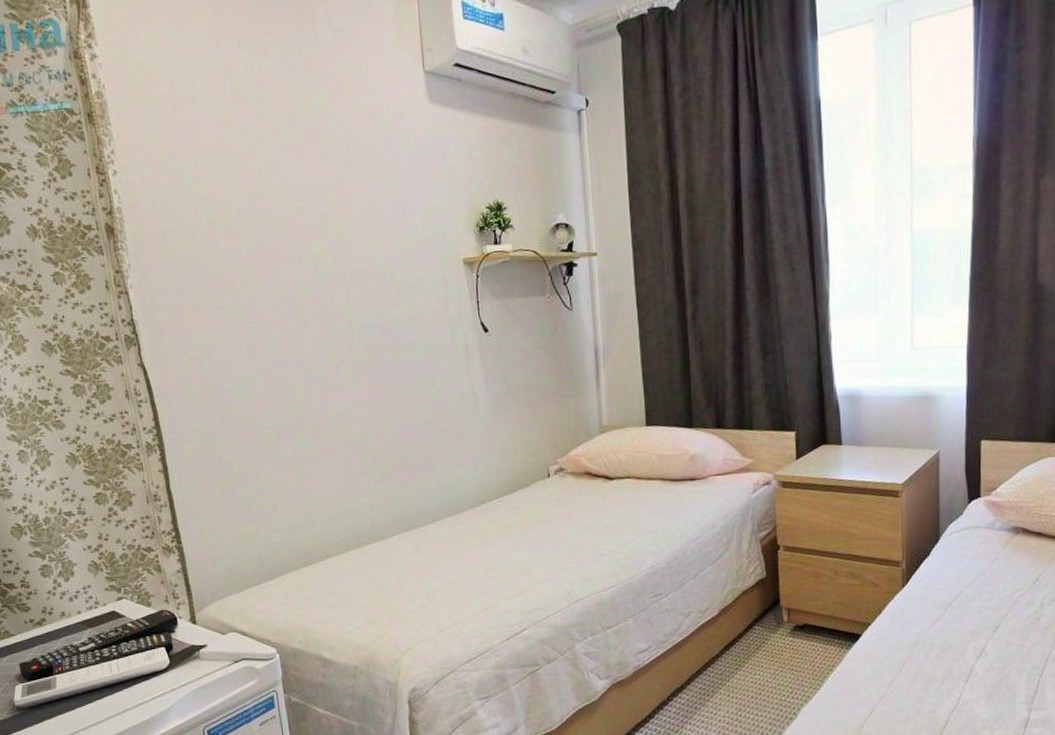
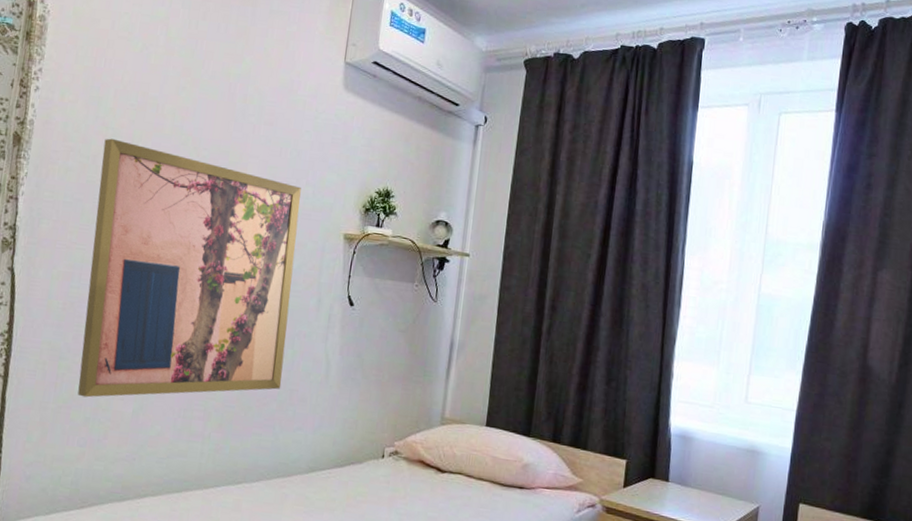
wall art: none [197,209,434,476] -> present [77,138,301,398]

